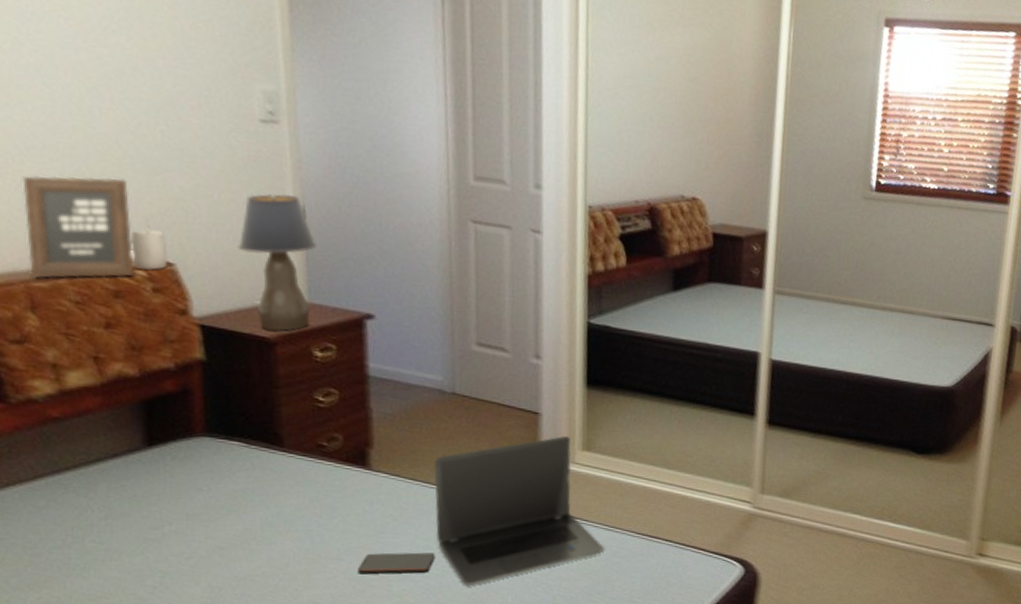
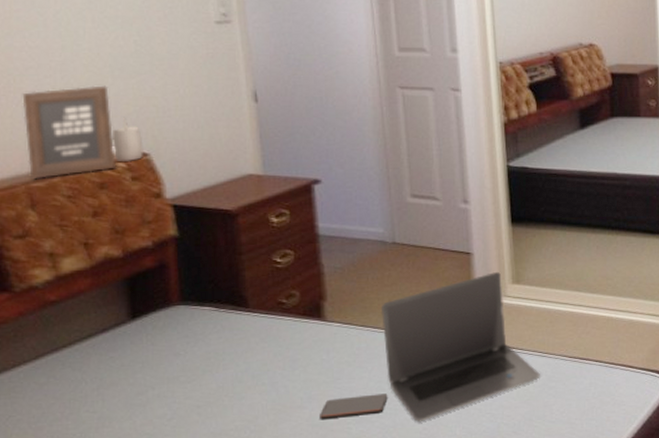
table lamp: present [237,193,316,332] -> none [201,82,268,204]

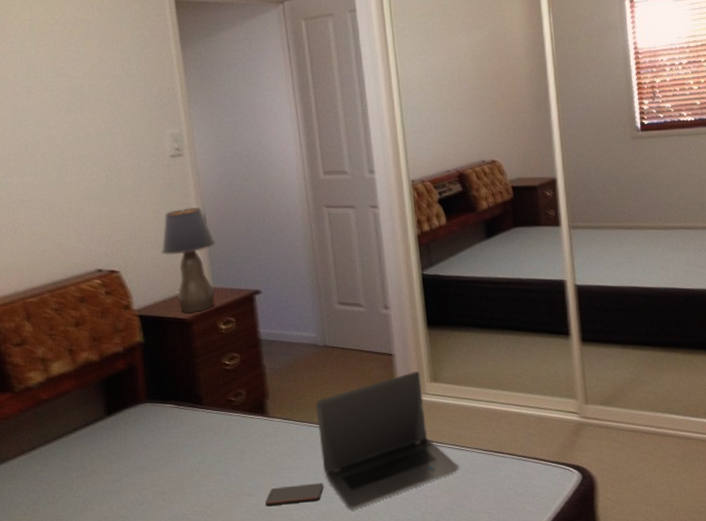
picture frame: present [22,85,116,180] -> none [19,214,93,296]
candle: present [113,117,143,161] -> none [90,240,115,278]
table lamp: none [201,82,268,204] -> present [161,206,215,314]

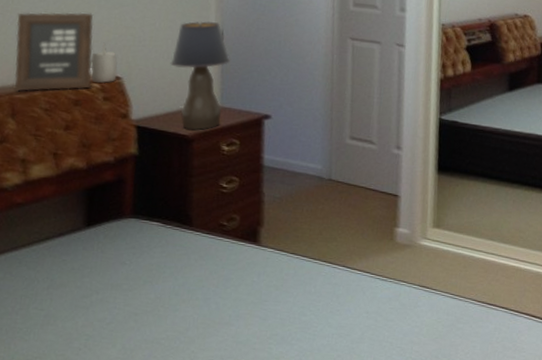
picture frame: none [19,214,93,296] -> present [14,12,94,92]
candle: none [90,240,115,278] -> present [91,42,118,83]
phone: present [266,483,324,507] -> none [244,318,309,338]
laptop computer: present [316,372,459,509] -> none [310,215,450,349]

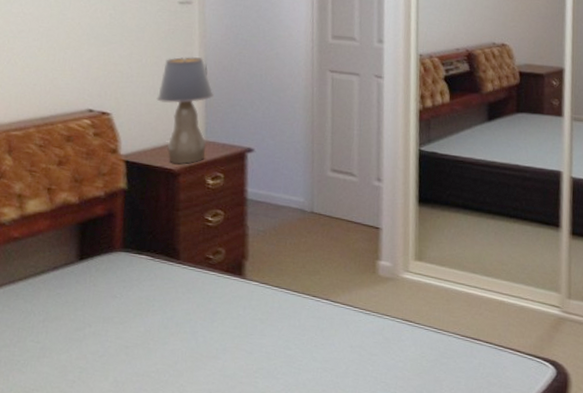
picture frame: present [14,12,94,92] -> none [10,50,84,129]
candle: present [91,42,118,83] -> none [82,79,107,119]

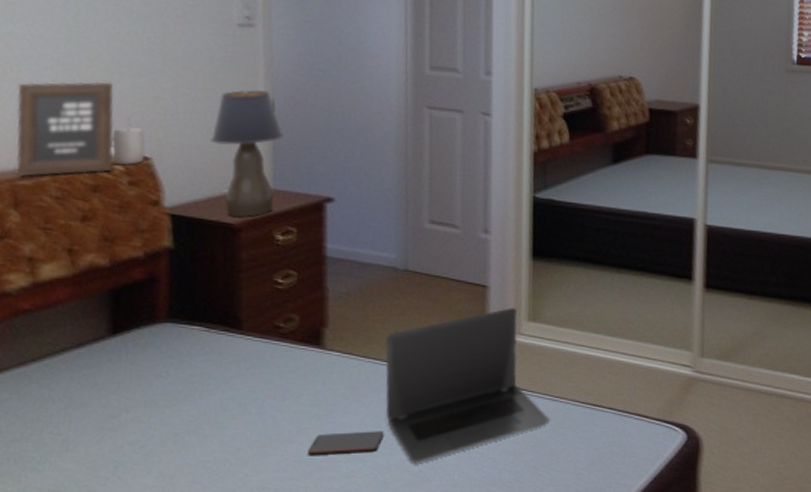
picture frame: none [10,50,84,129] -> present [16,81,114,177]
candle: none [82,79,107,119] -> present [112,117,146,165]
phone: none [231,352,294,372] -> present [308,431,385,456]
laptop computer: none [294,248,434,383] -> present [385,308,549,463]

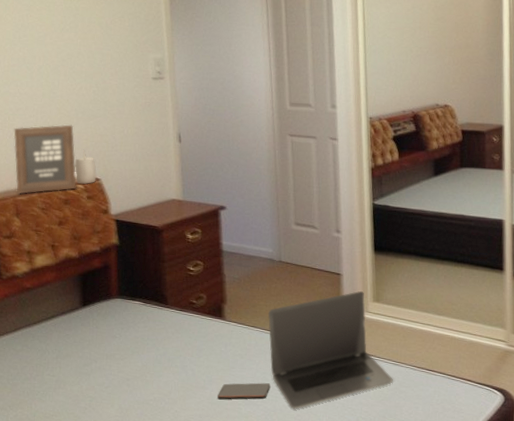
table lamp: present [210,89,283,218] -> none [139,126,188,222]

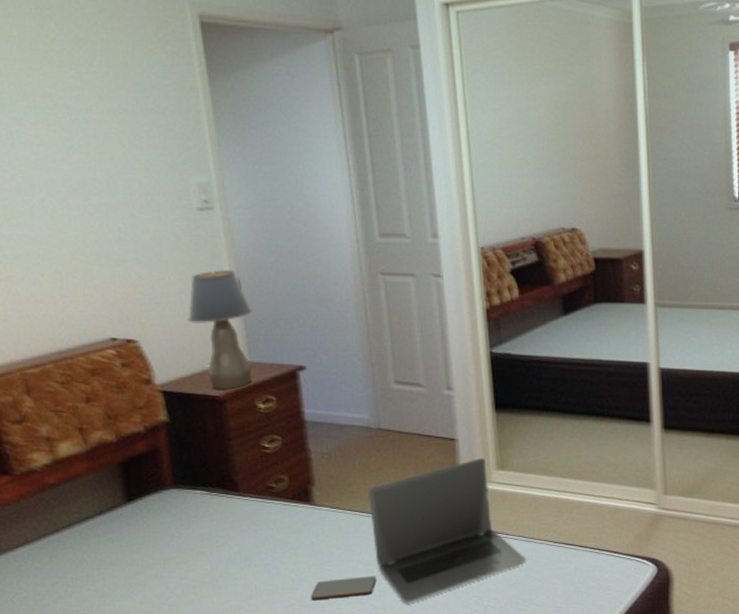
picture frame: present [13,124,77,194] -> none [13,273,106,366]
candle: present [75,149,97,184] -> none [102,304,132,348]
table lamp: none [139,126,188,222] -> present [187,269,252,390]

